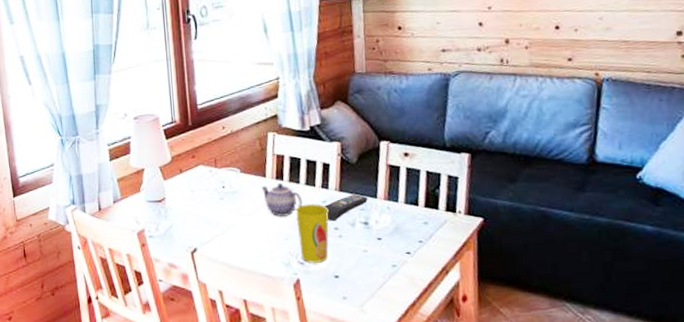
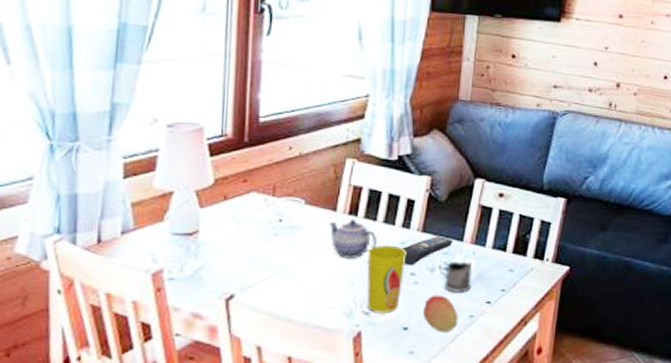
fruit: none [349,246,383,280] -> present [422,295,458,332]
tea glass holder: none [358,216,391,245] -> present [438,261,473,293]

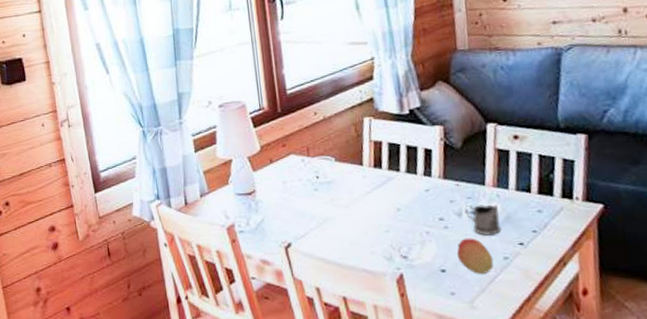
teapot: present [329,218,377,258] -> none [358,171,404,207]
cup: present [367,245,407,313] -> none [396,193,434,257]
remote control: present [402,236,453,266] -> none [428,182,476,212]

